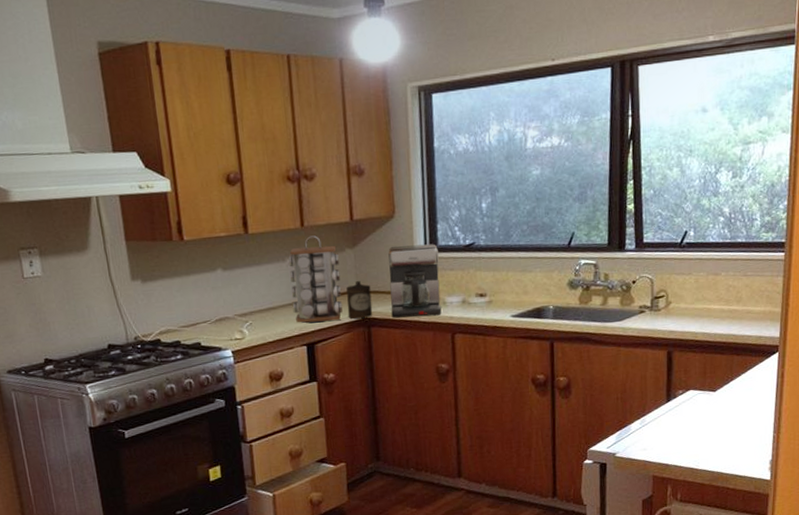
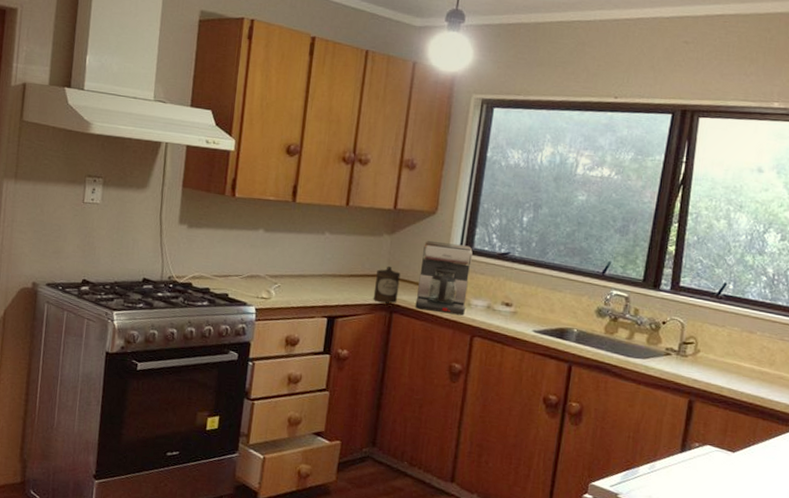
spice rack: present [288,235,343,323] -> none [321,215,376,300]

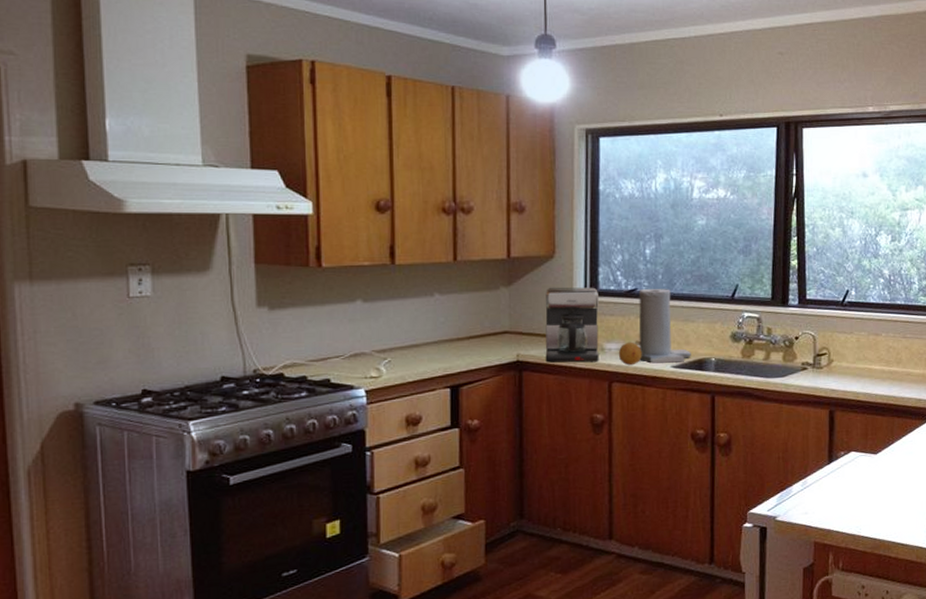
canister: present [373,266,401,304] -> none [498,321,526,362]
fruit: none [483,301,506,324] -> present [618,342,642,366]
paper towel: none [503,254,554,329] -> present [639,289,691,363]

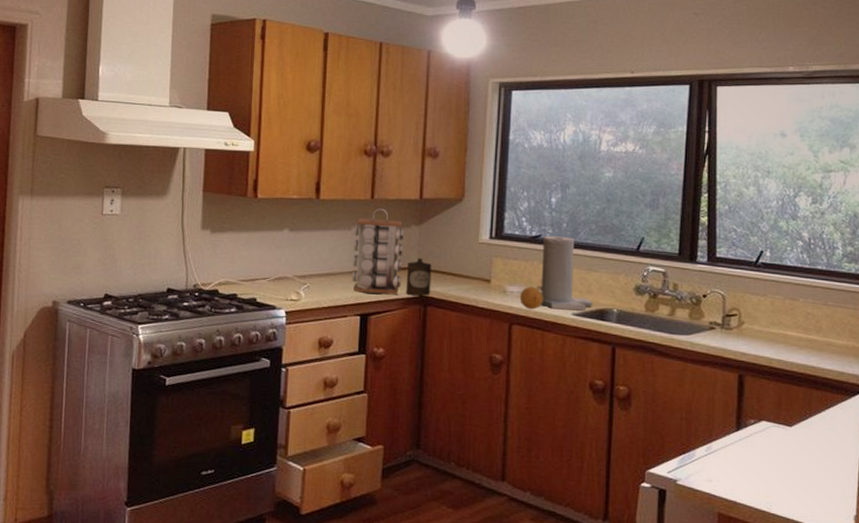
spice rack: none [437,271,493,364] -> present [351,208,404,295]
canister: none [498,321,526,362] -> present [405,258,432,297]
coffee maker: present [545,287,599,364] -> none [449,228,503,304]

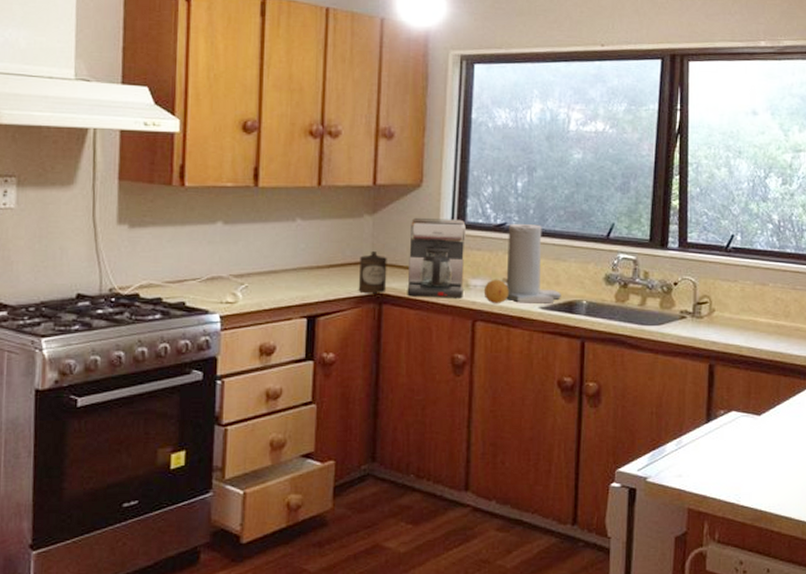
spice rack: present [351,208,404,295] -> none [296,196,355,293]
coffee maker: none [449,228,503,304] -> present [407,217,466,300]

